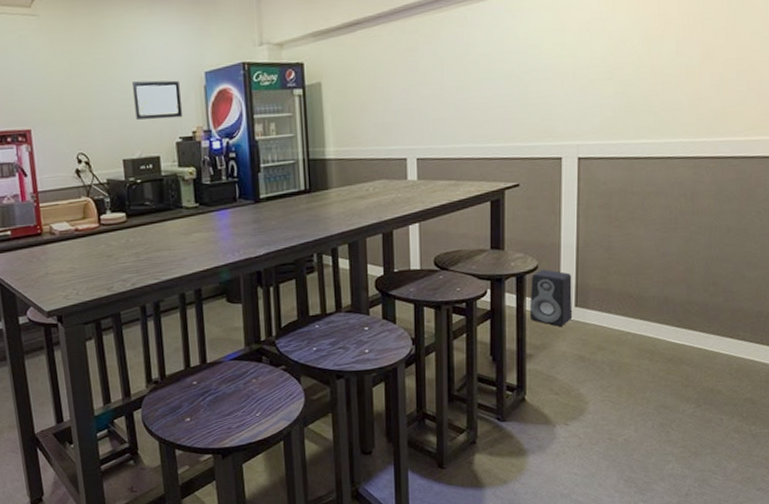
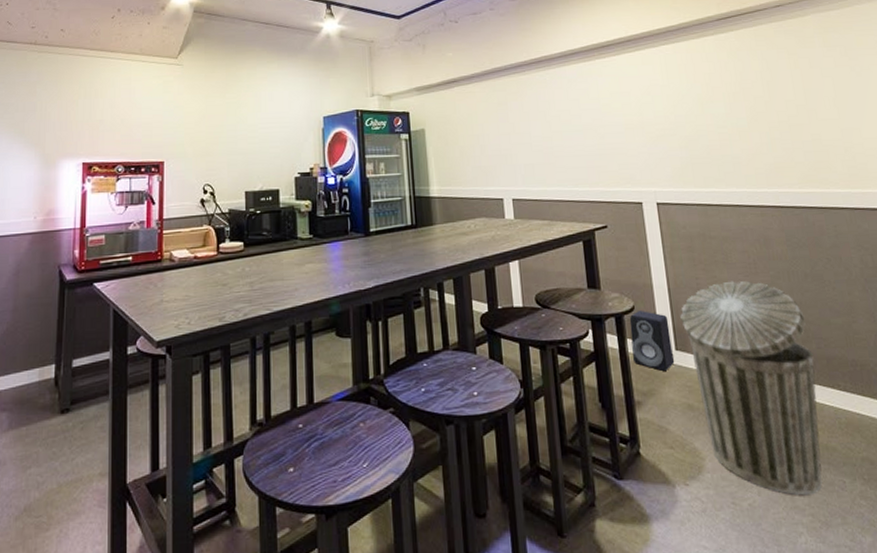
wall art: present [133,80,183,120] -> none [259,122,303,156]
trash can: none [585,237,719,431] -> present [680,281,822,495]

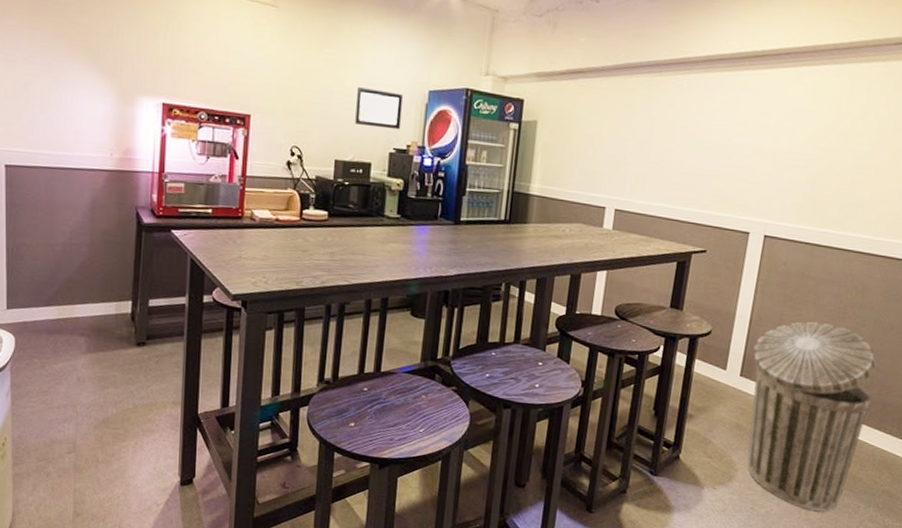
wall art: none [259,122,303,156] -> present [355,87,403,130]
speaker: present [629,311,674,372] -> none [696,336,742,393]

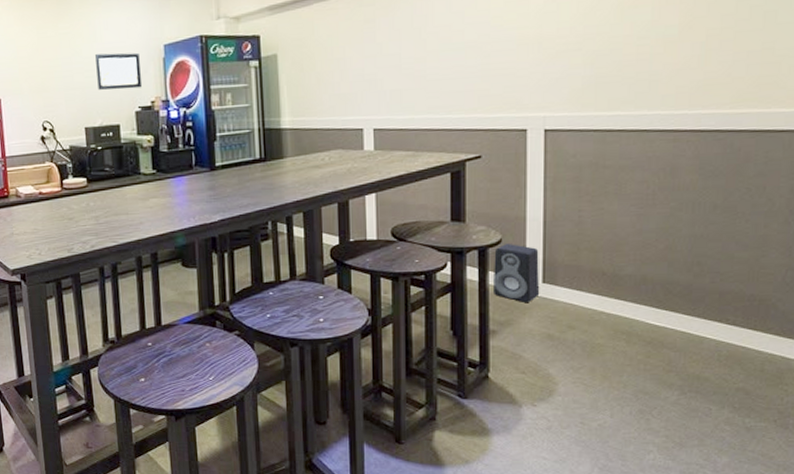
speaker: none [696,336,742,393] -> present [494,244,539,303]
trash can: present [747,321,876,512] -> none [553,213,704,418]

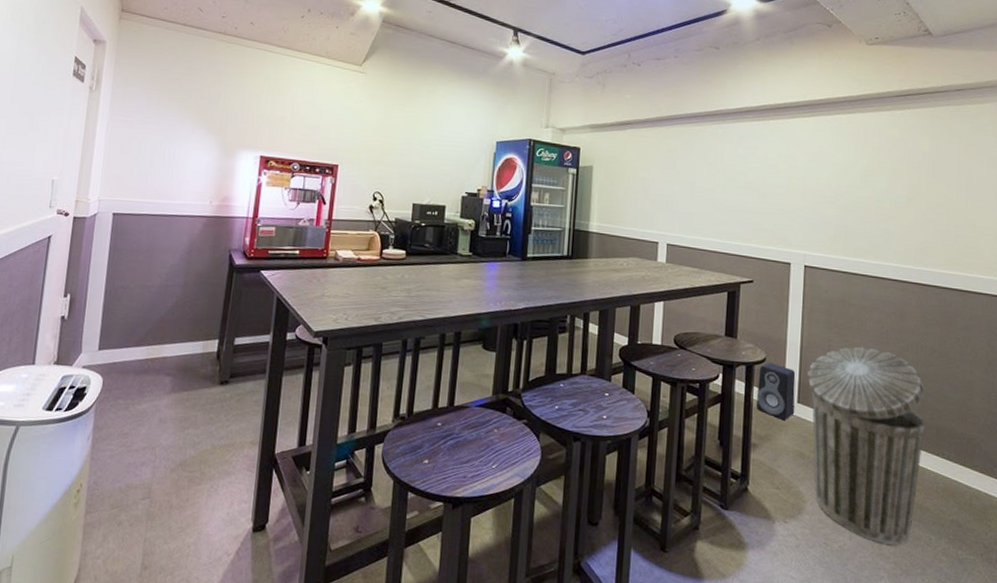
wall art: present [95,52,143,90] -> none [431,140,473,176]
trash can: none [553,213,704,418] -> present [807,347,925,545]

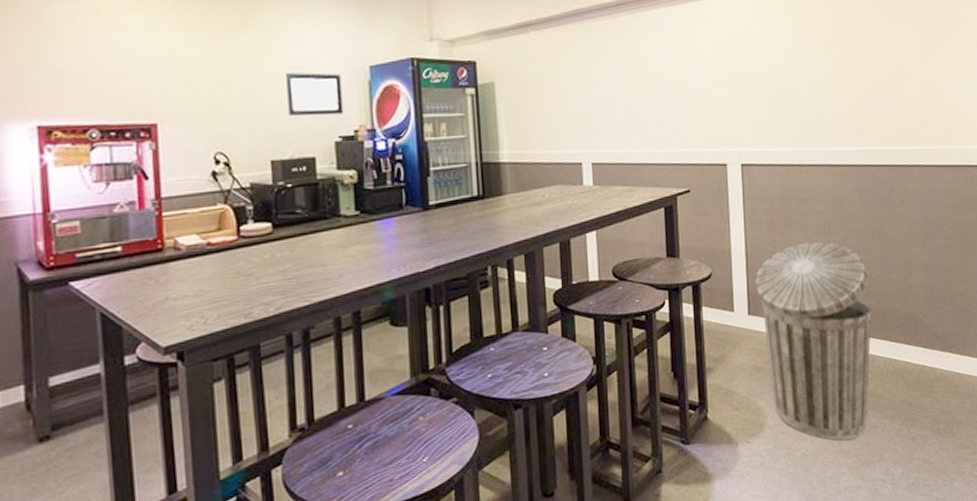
wall art: none [431,140,473,176] -> present [286,72,344,116]
speaker: present [757,363,796,421] -> none [706,277,746,337]

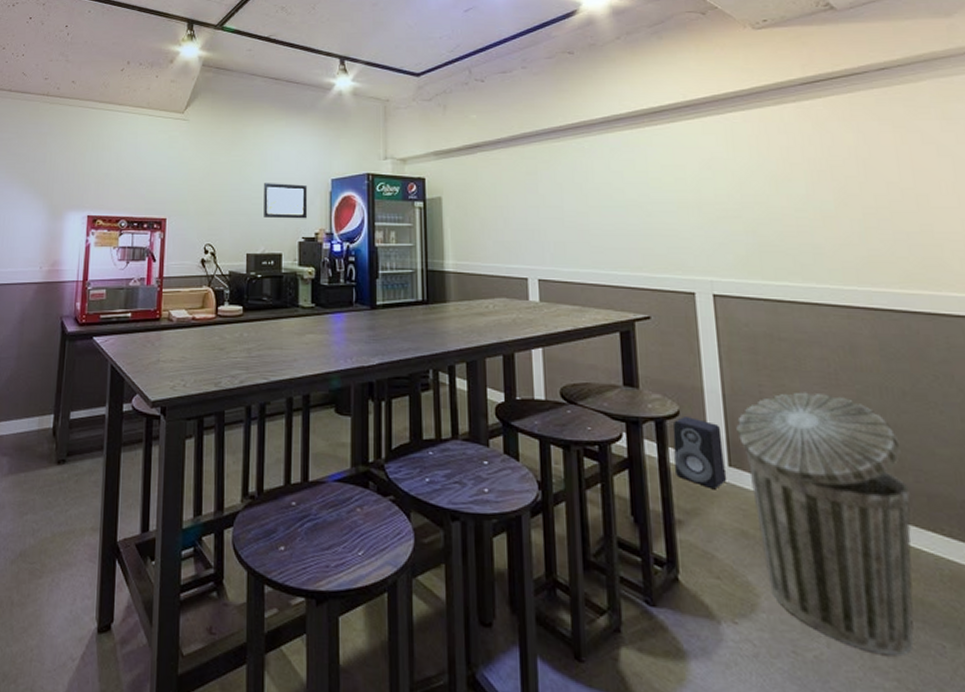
speaker: none [706,277,746,337] -> present [672,417,726,490]

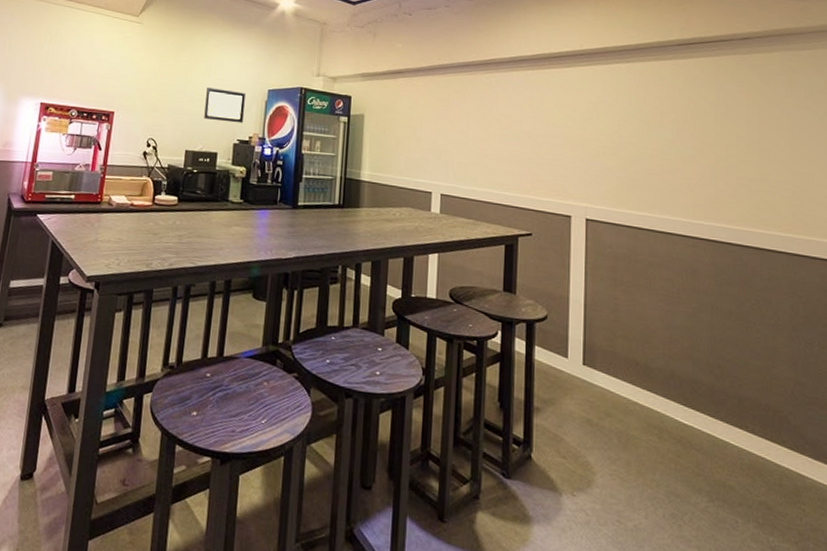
speaker: present [672,417,726,490] -> none [539,321,580,384]
trash can: present [736,392,914,655] -> none [593,306,725,527]

